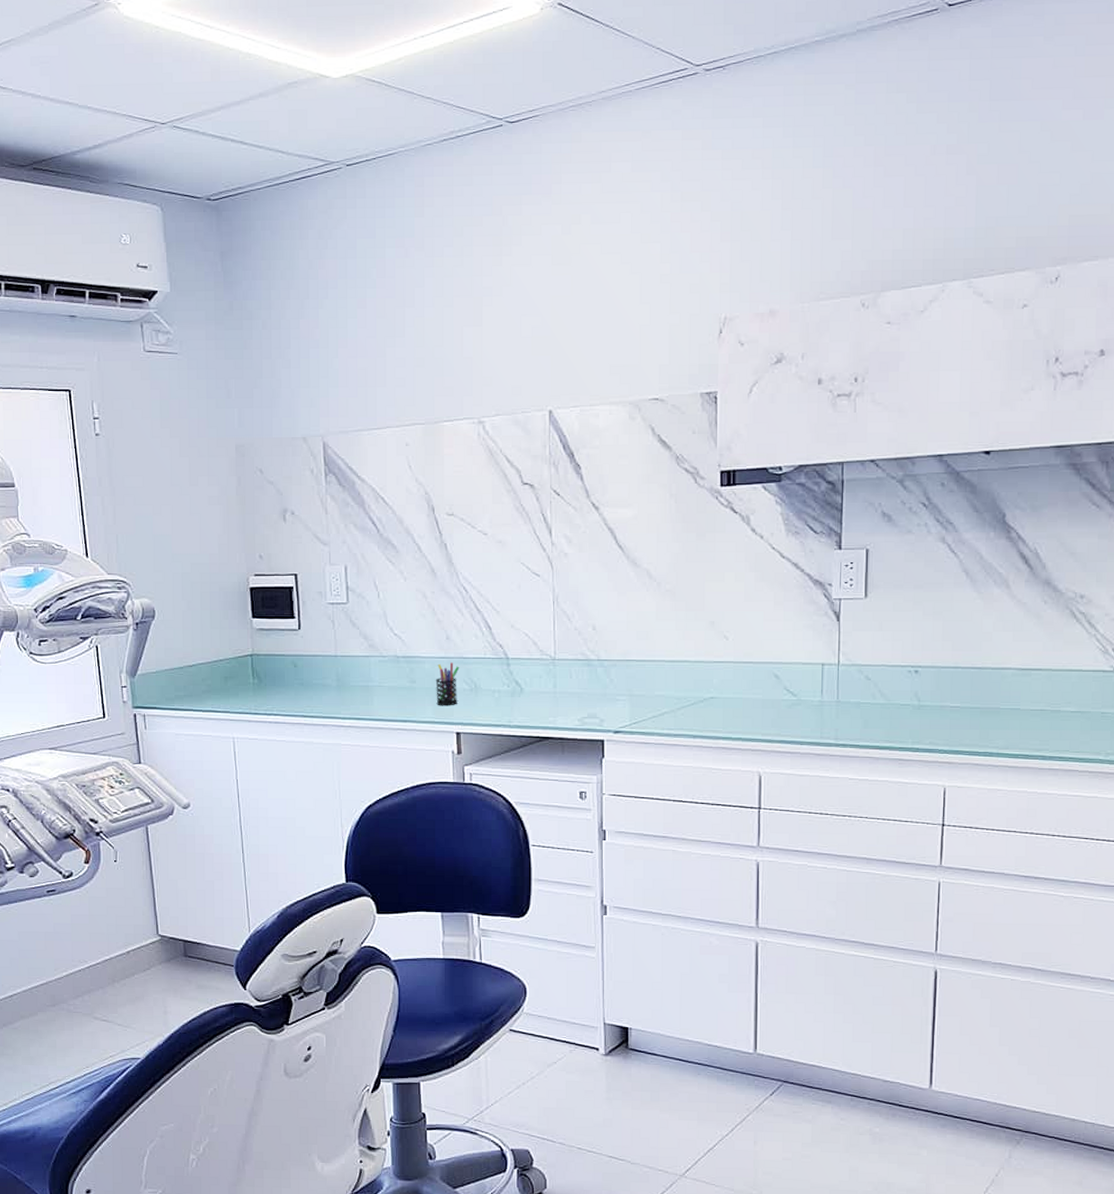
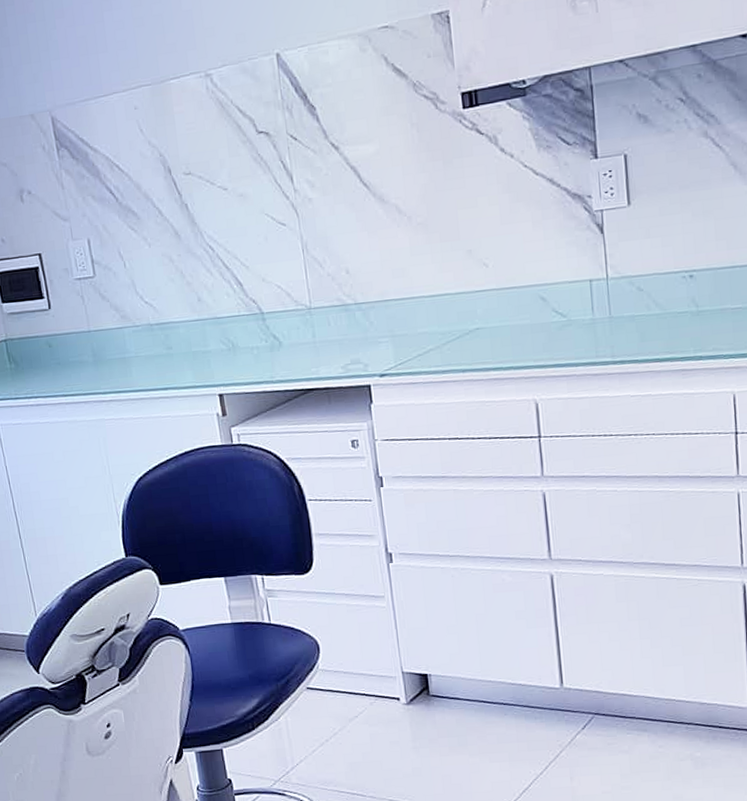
pen holder: present [435,662,460,706] -> none [191,324,217,370]

